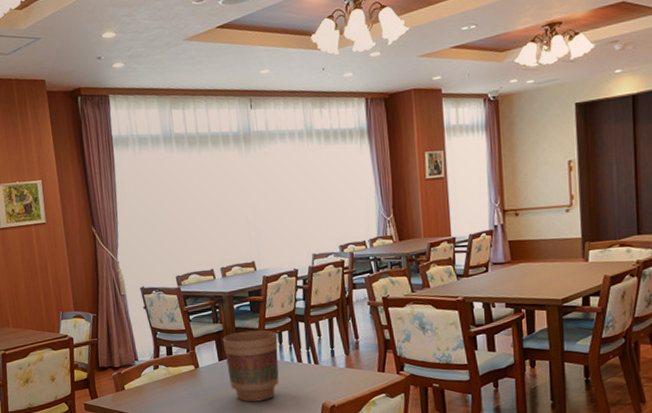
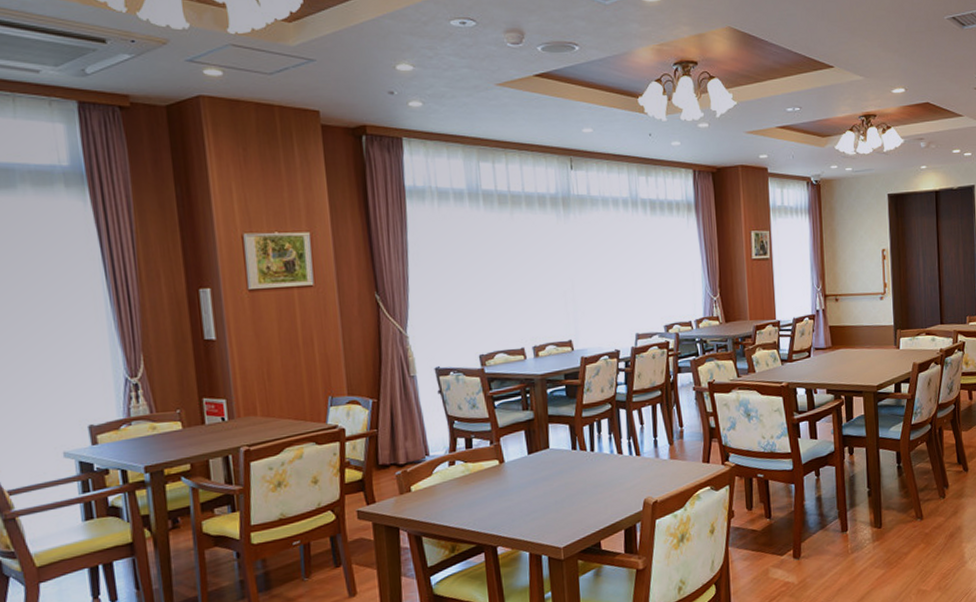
flower pot: present [222,330,279,402] -> none [532,418,597,501]

